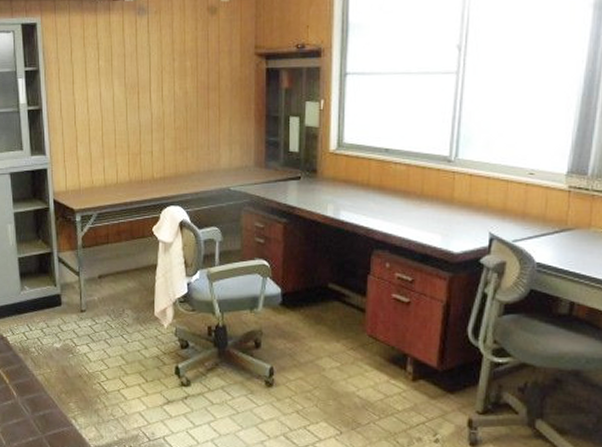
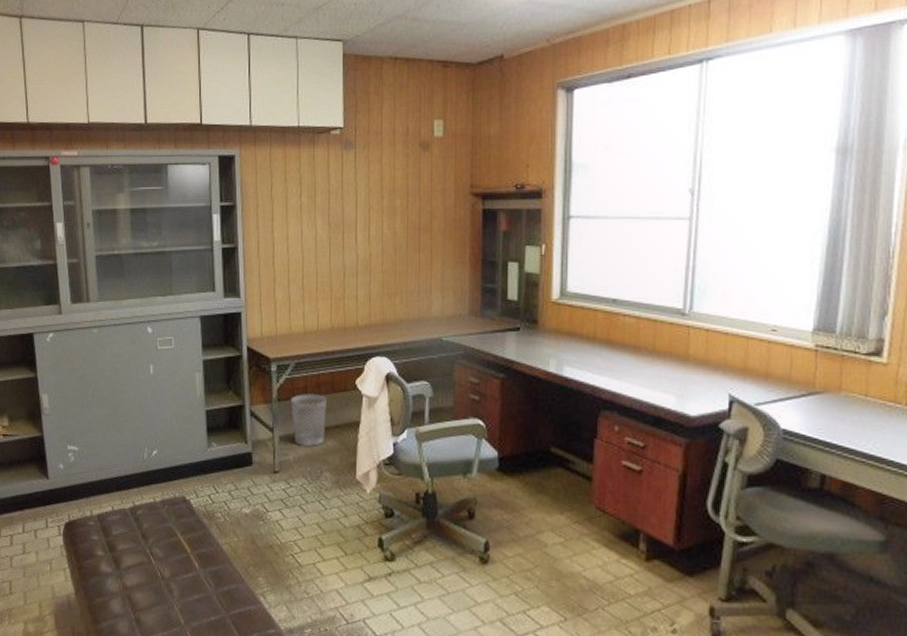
wastebasket: none [94,241,127,287] -> present [291,394,327,446]

